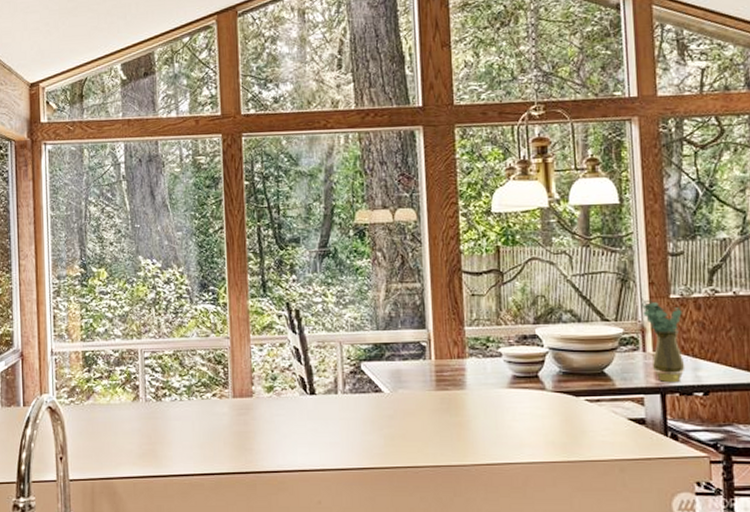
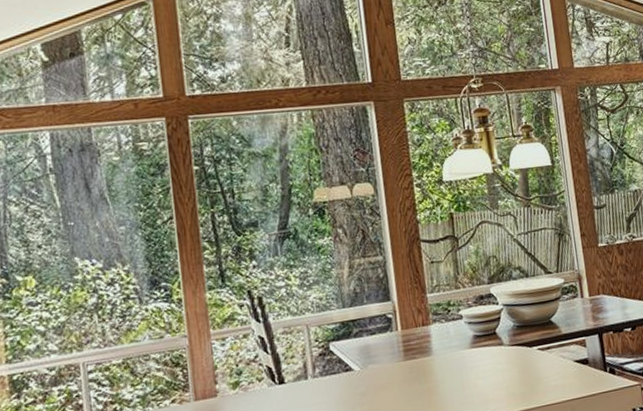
vase: present [640,298,686,383] -> none [575,249,616,323]

